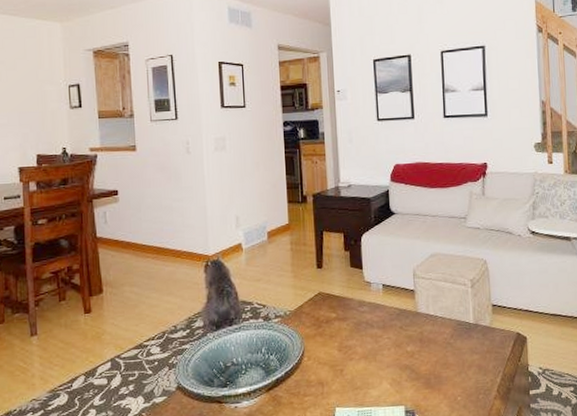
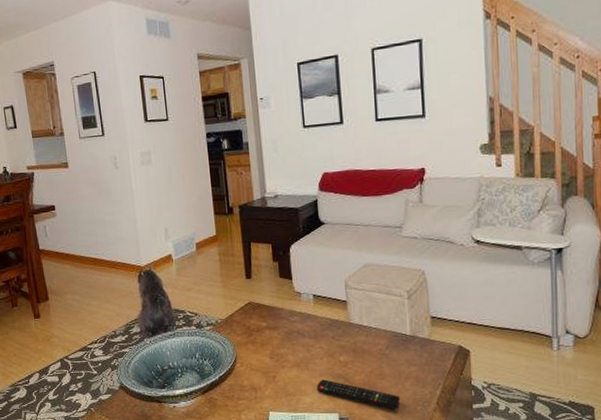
remote control: none [384,371,464,399] -> present [316,379,401,410]

